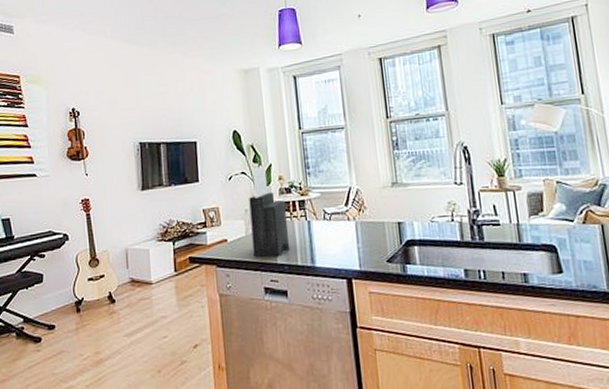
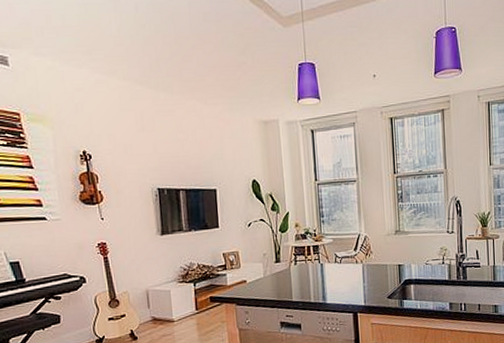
knife block: present [249,166,290,257] -> none [267,214,305,296]

